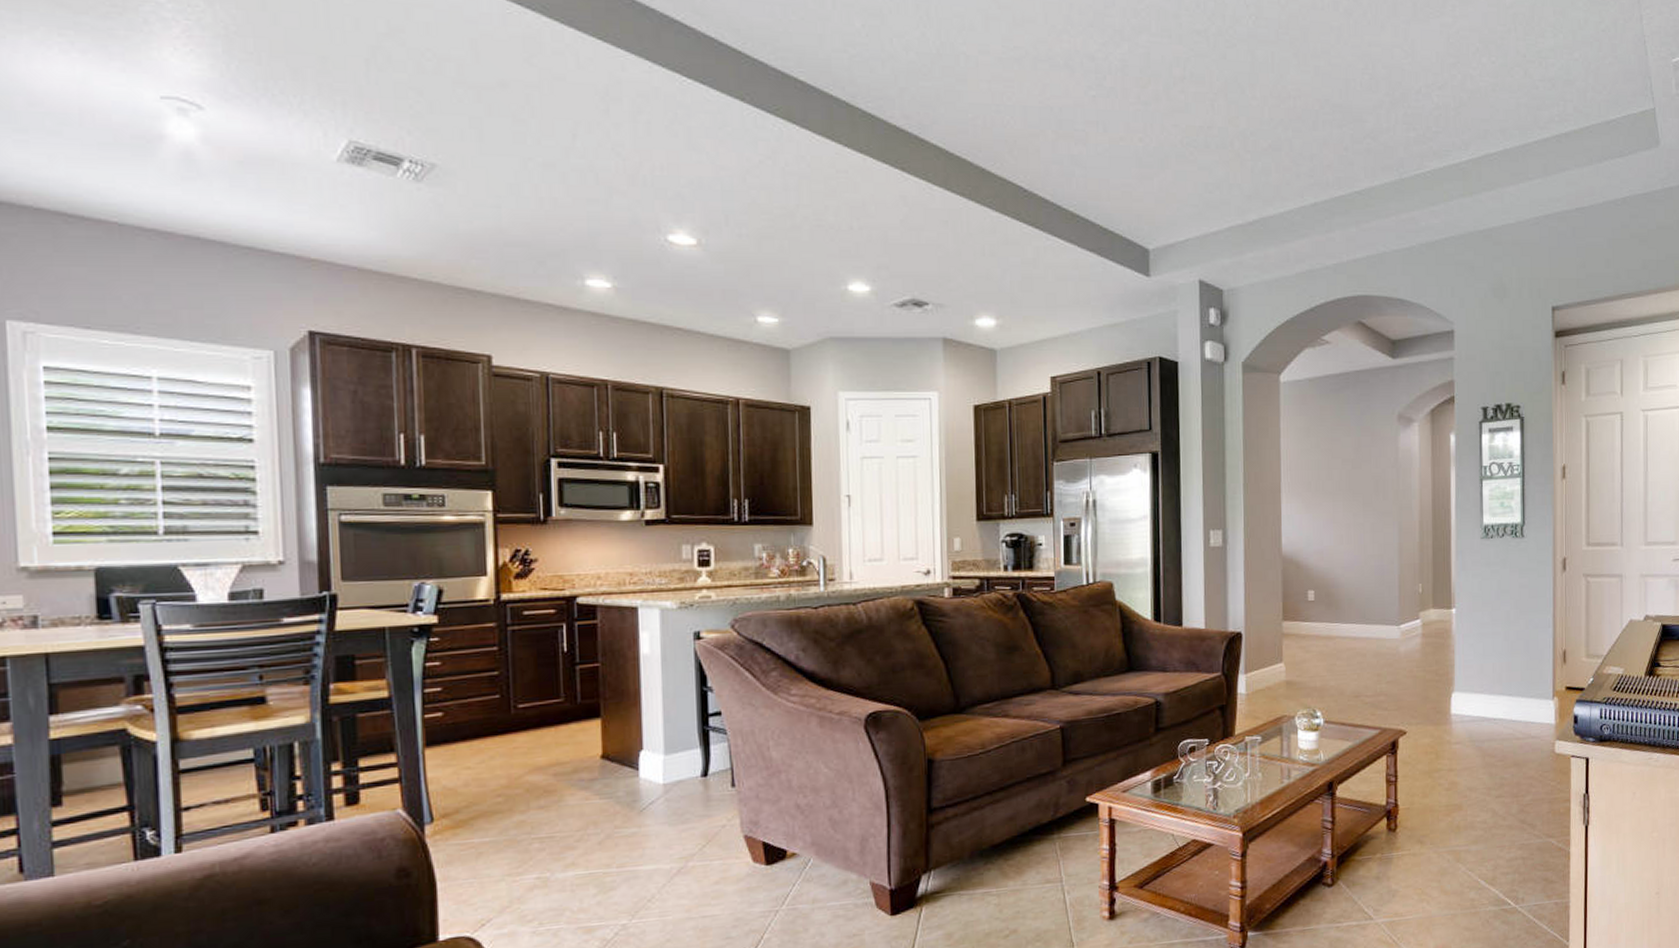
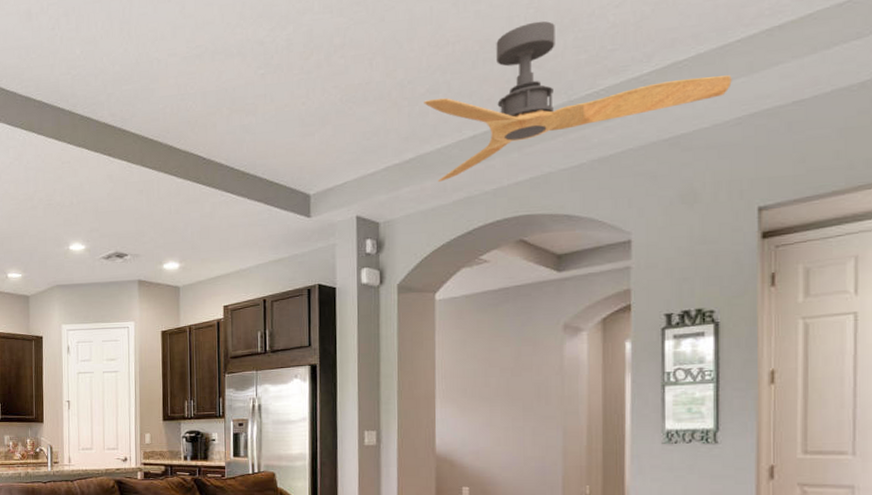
ceiling fan: none [1266,89,1531,250] -> present [424,21,732,182]

